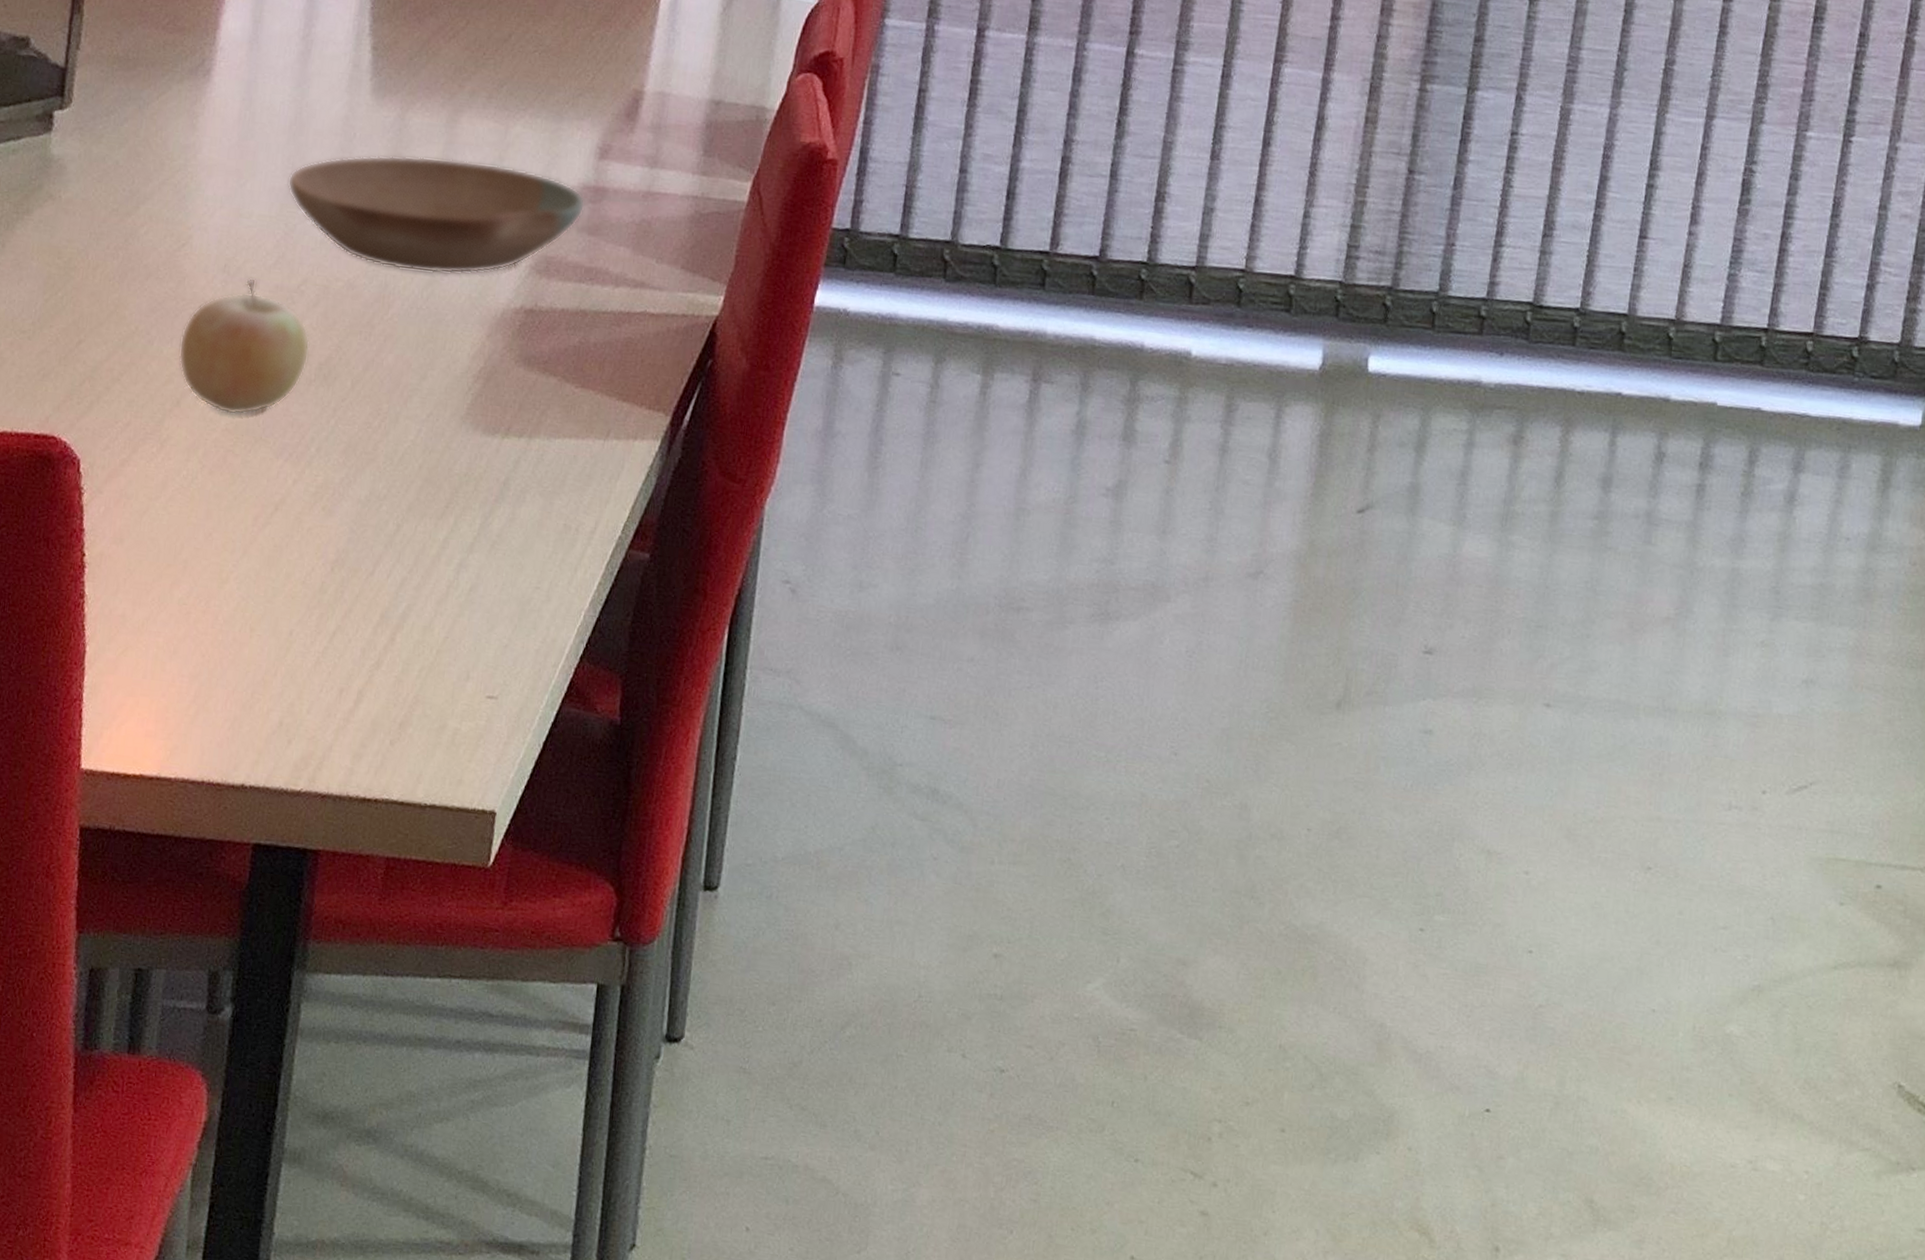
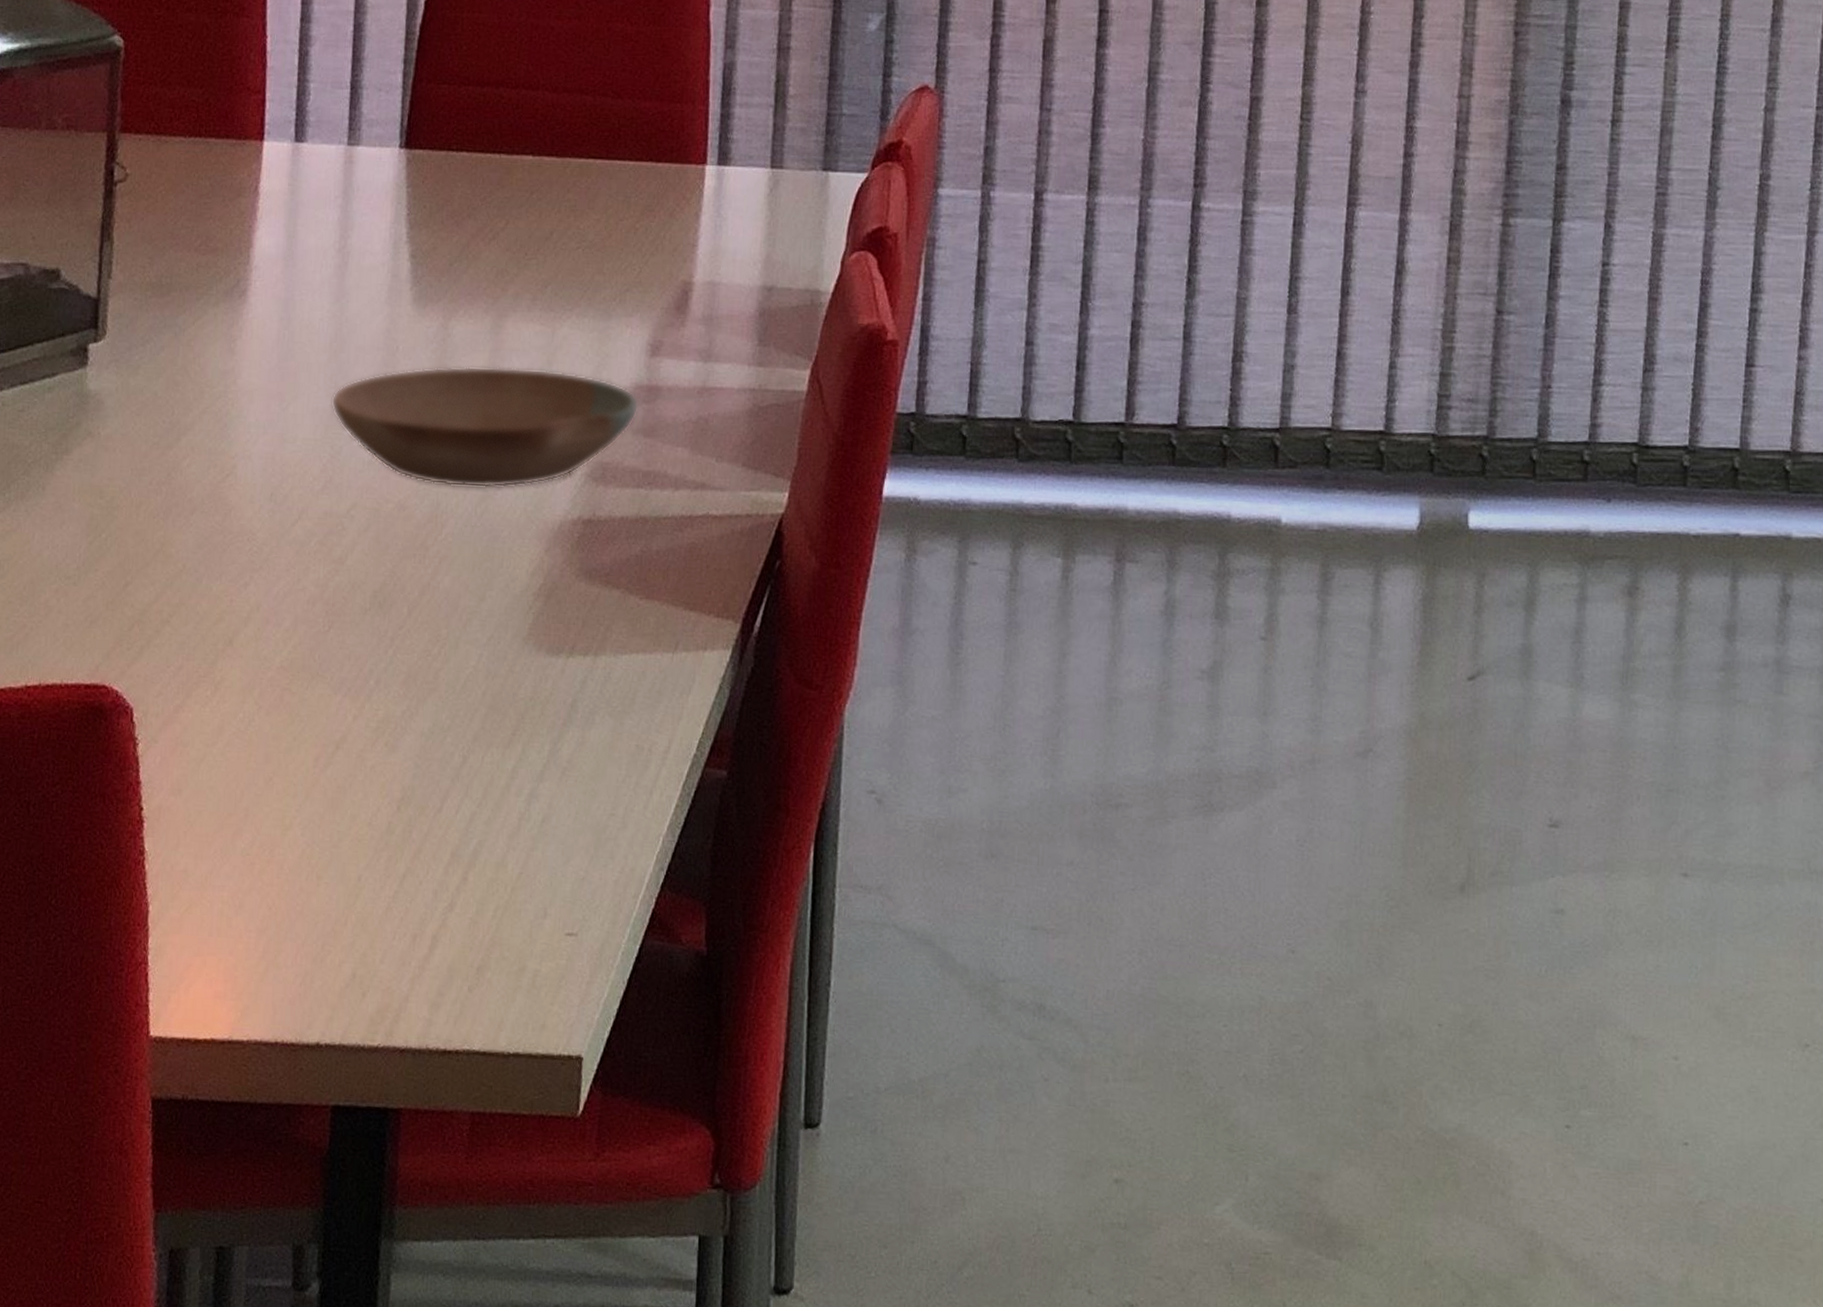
fruit: present [178,278,310,415] -> none [228,506,363,652]

